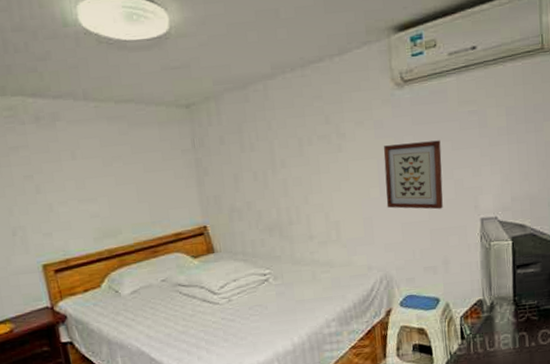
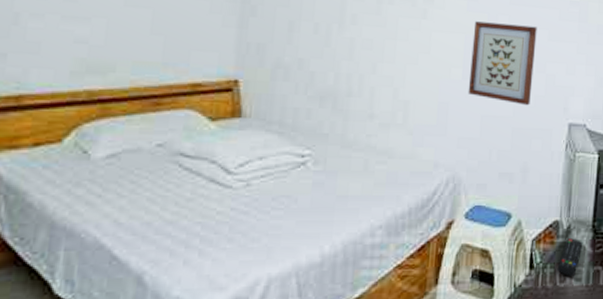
remote control: none [486,311,507,343] -> present [557,237,583,276]

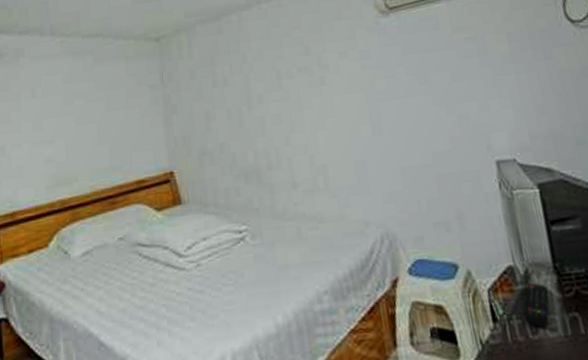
wall art: present [467,21,537,106] -> none [372,70,449,151]

